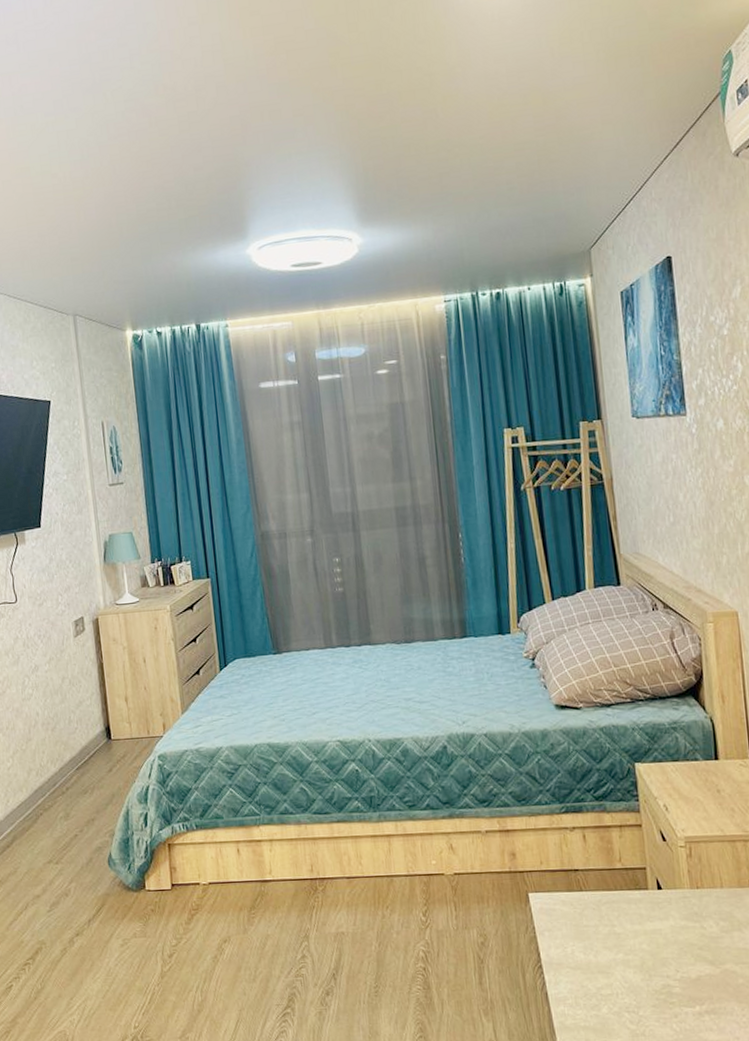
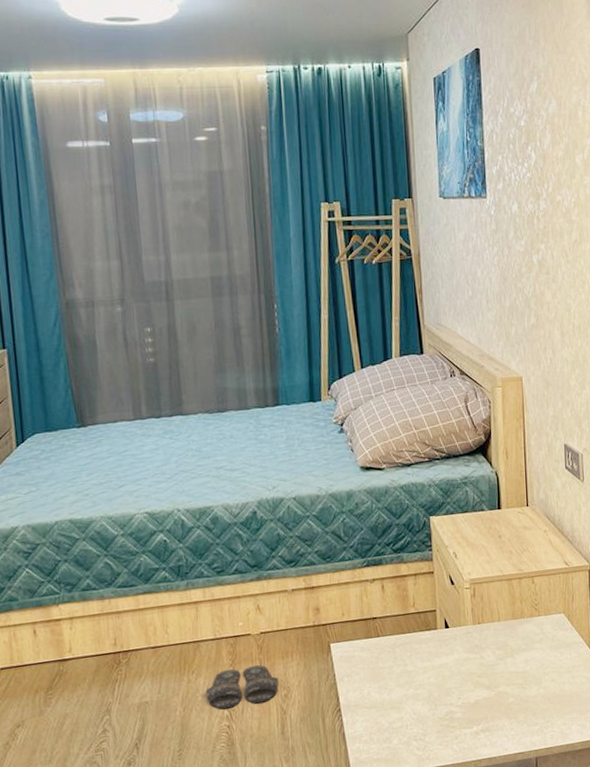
slippers: none [400,907,475,950] -> present [205,665,279,710]

